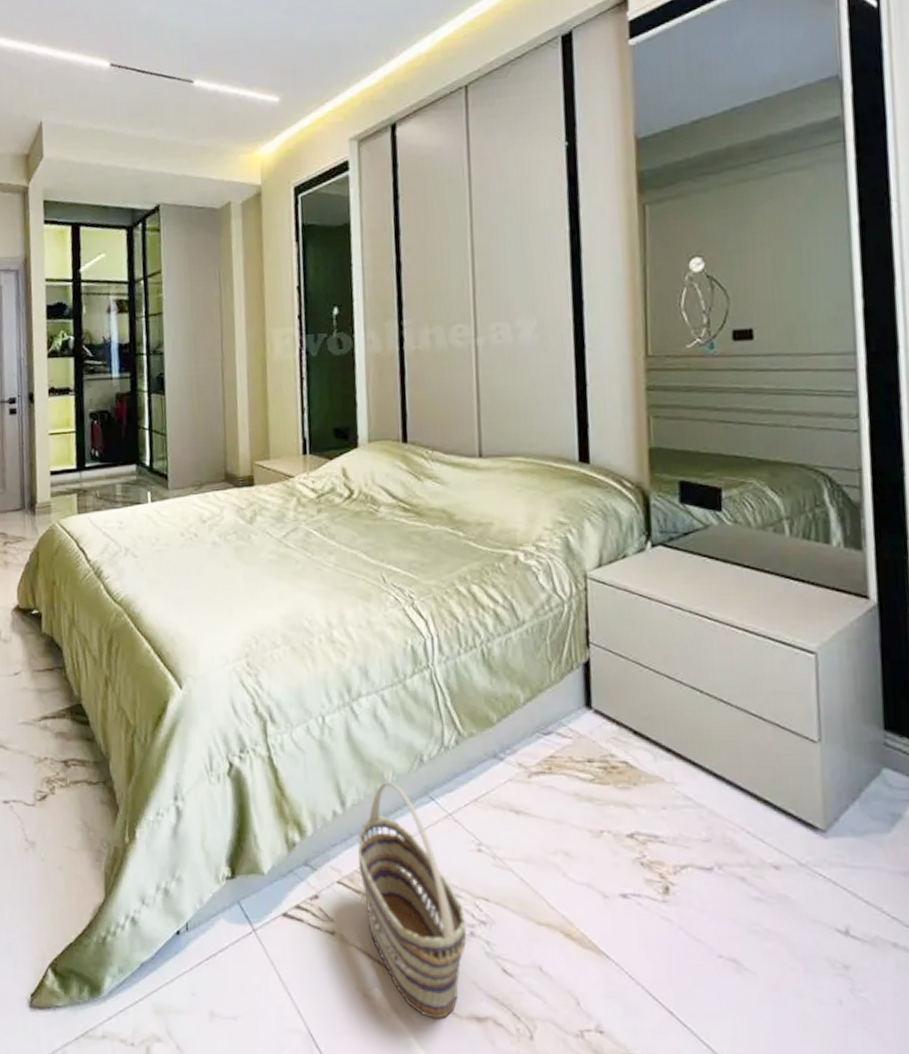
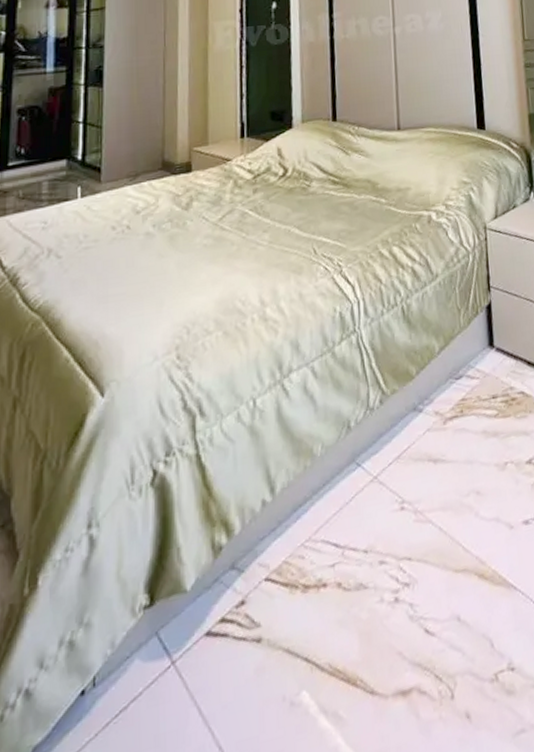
basket: present [358,782,467,1019] -> none [286,455,392,708]

